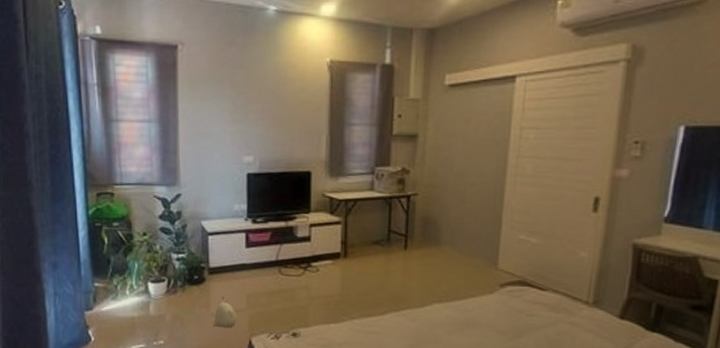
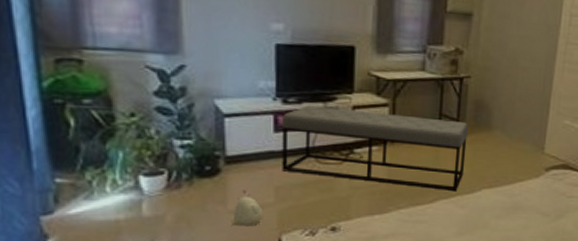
bench: none [251,224,418,305] -> present [281,105,469,192]

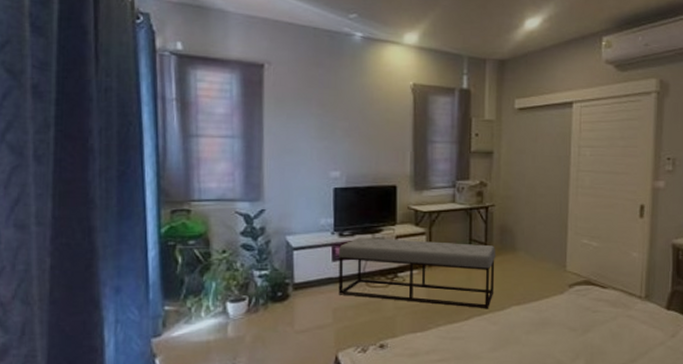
plush toy: present [231,189,263,227] -> none [297,312,323,345]

